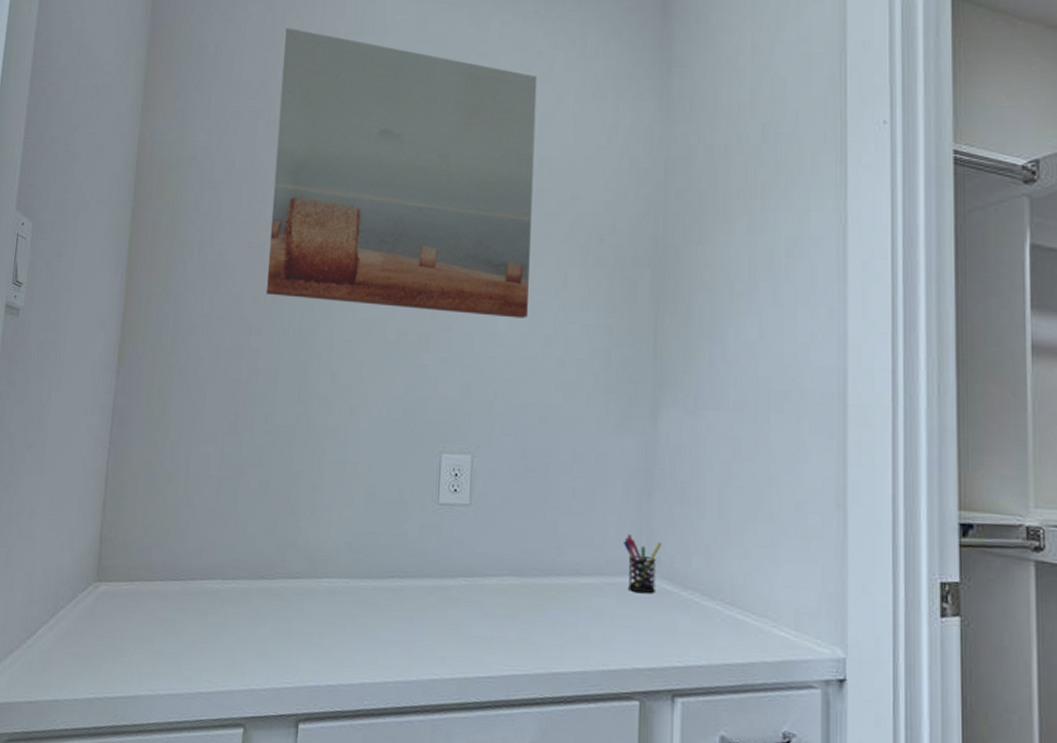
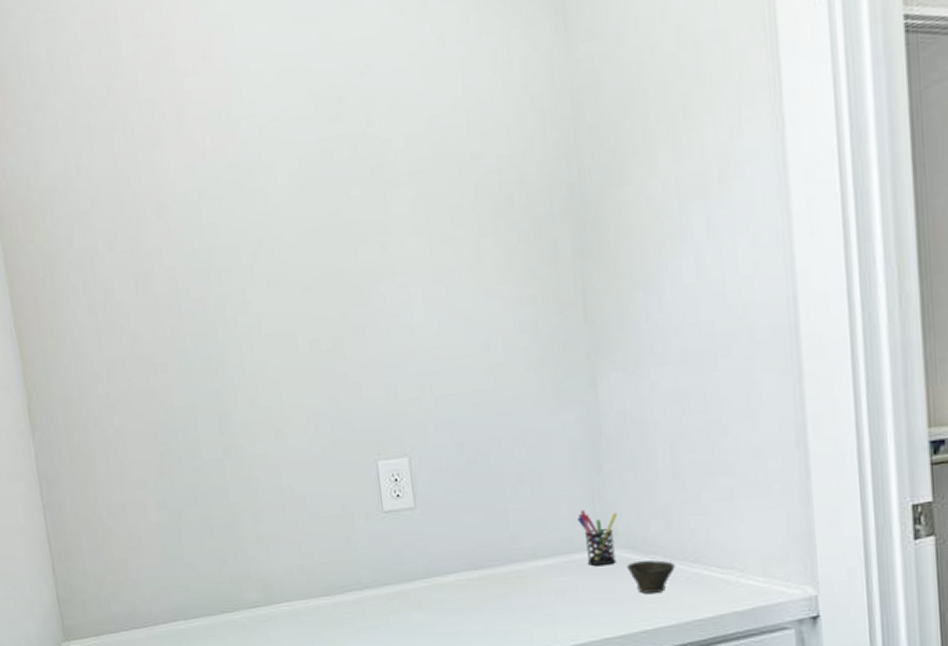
wall art: present [265,27,538,318] -> none [119,13,444,327]
cup: none [664,594,712,631] -> present [626,560,675,594]

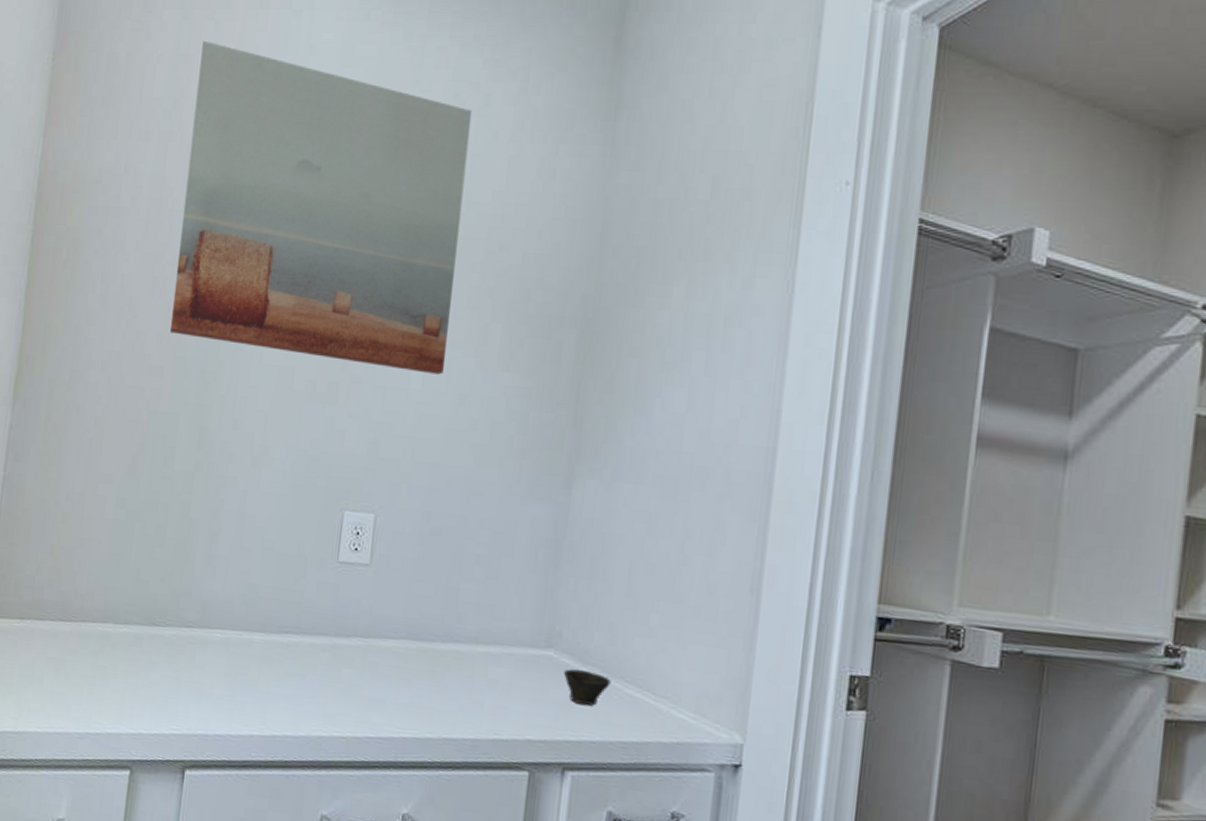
wall art: none [119,13,444,327] -> present [169,40,473,375]
pen holder: present [577,510,618,566] -> none [526,605,566,667]

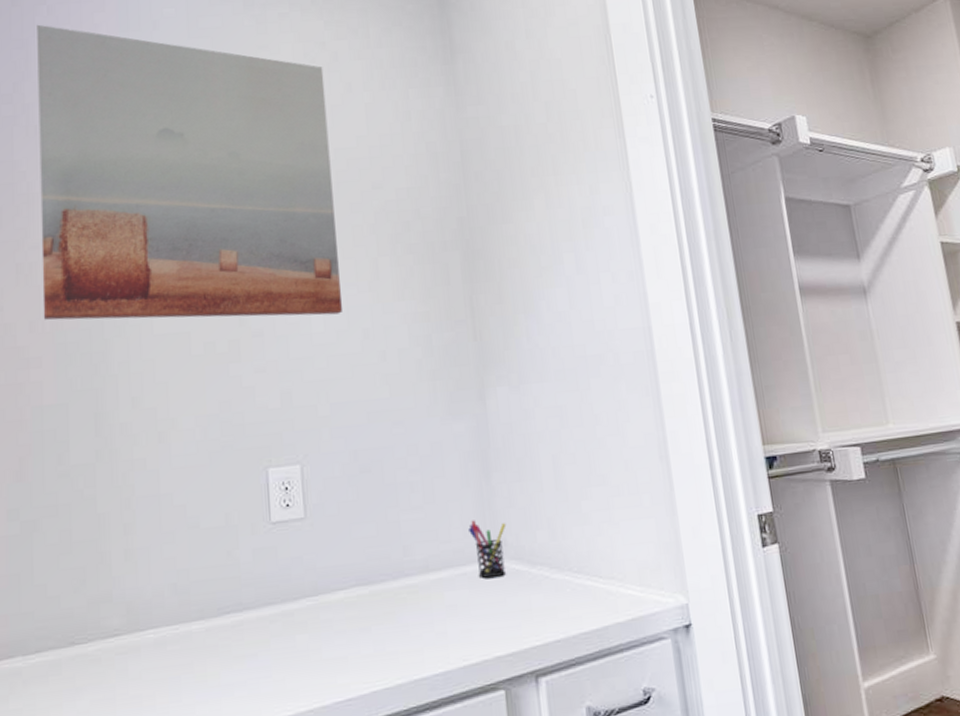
pen holder: none [526,605,566,667] -> present [468,520,507,579]
cup: present [563,669,611,706] -> none [515,571,561,607]

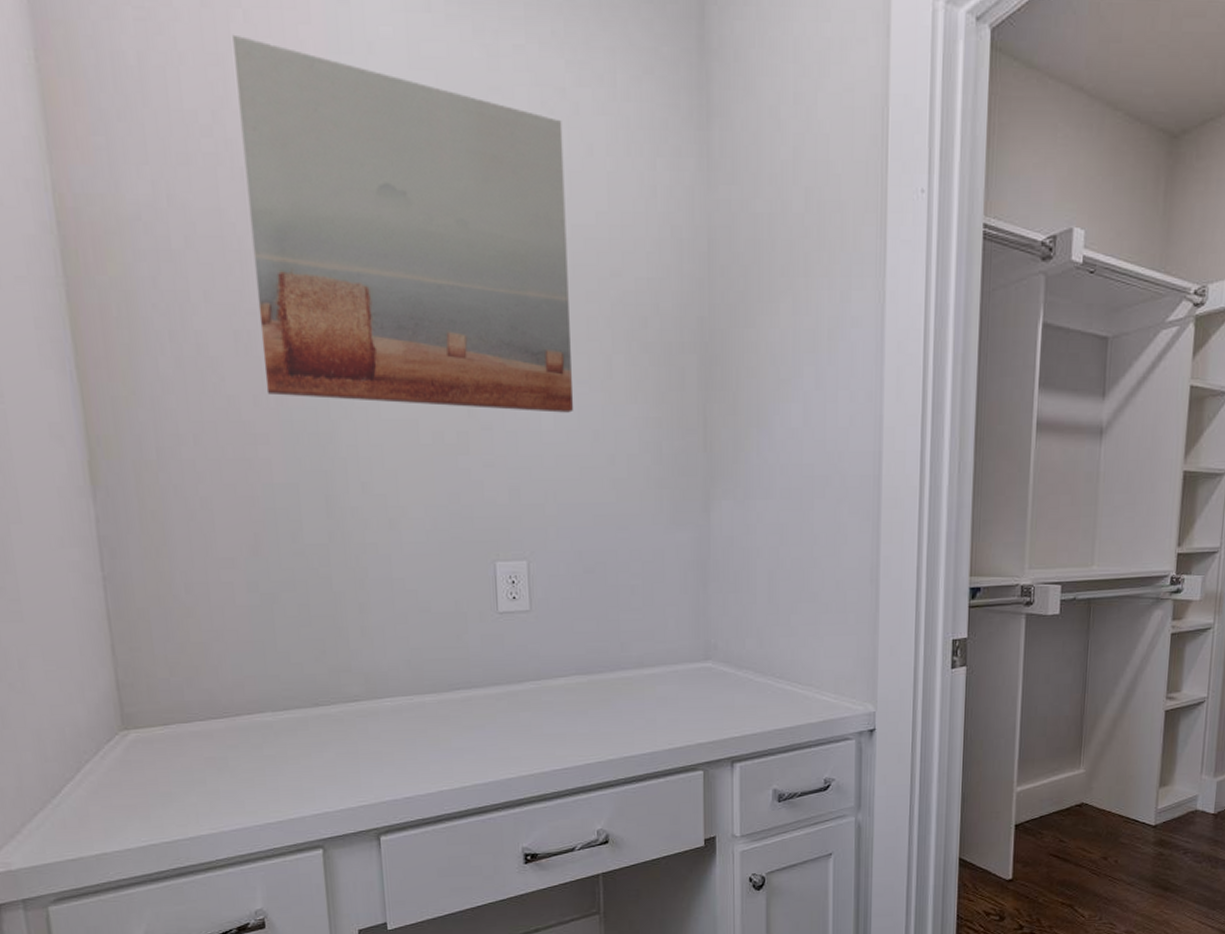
pen holder: present [468,520,507,579] -> none [683,624,719,677]

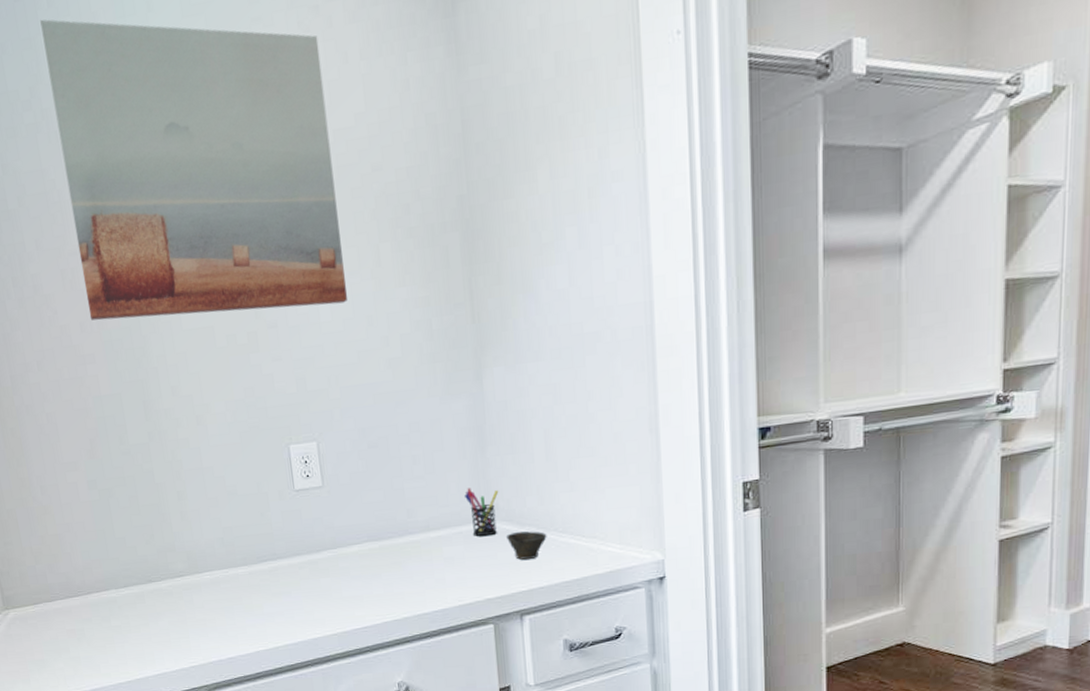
pen holder: none [683,624,719,677] -> present [464,488,499,537]
cup: none [722,674,764,705] -> present [505,531,547,560]

